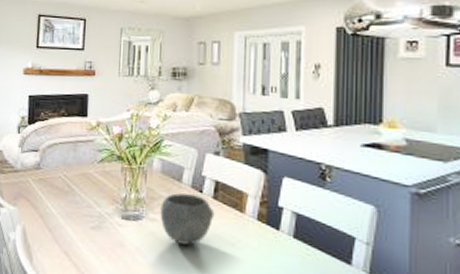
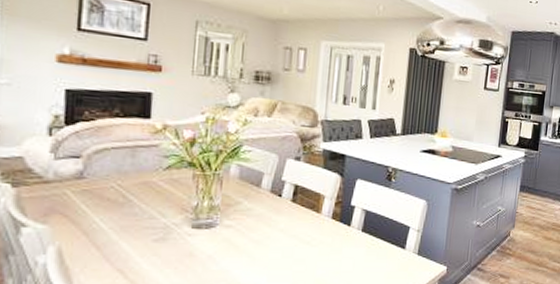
bowl: present [160,193,215,246] -> none [236,198,293,248]

